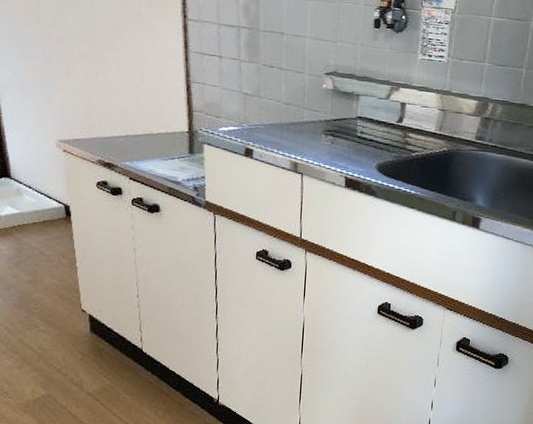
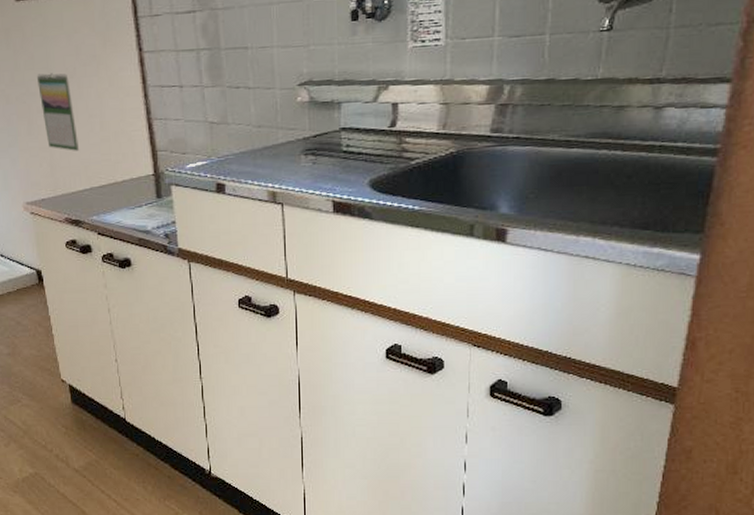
calendar: none [80,21,118,99] -> present [36,73,80,151]

